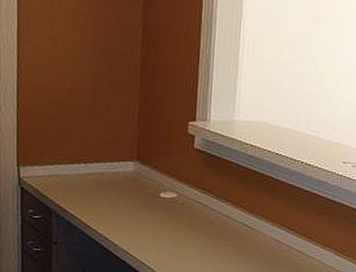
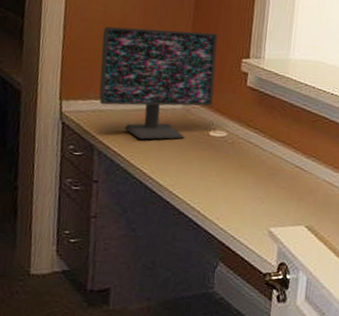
computer monitor: none [53,93,165,203] -> present [99,26,218,140]

